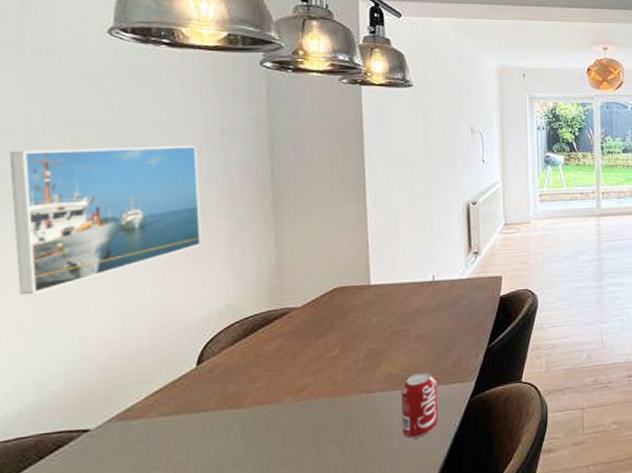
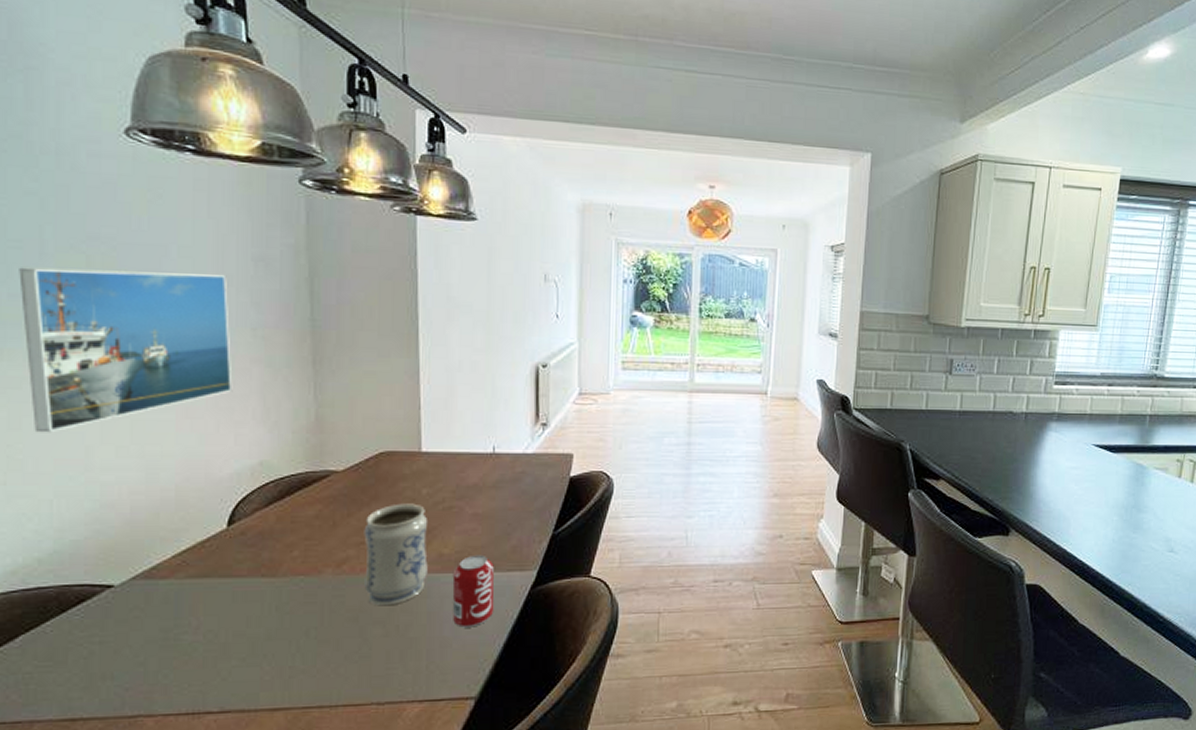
vase: none [320,331,378,426] -> present [364,503,428,606]

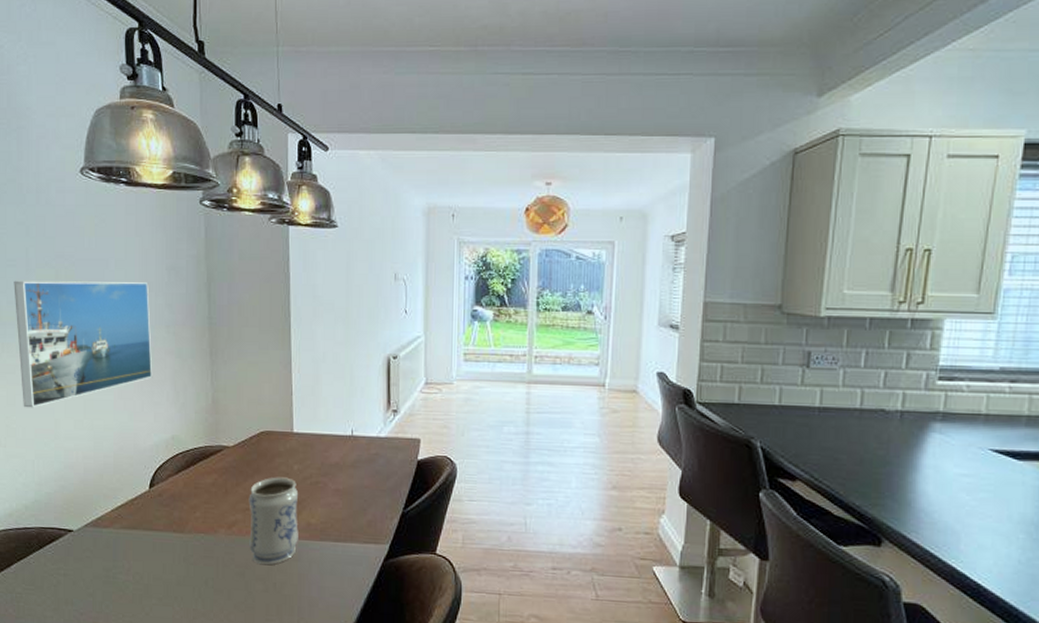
beverage can: present [452,554,495,628] -> none [318,526,353,591]

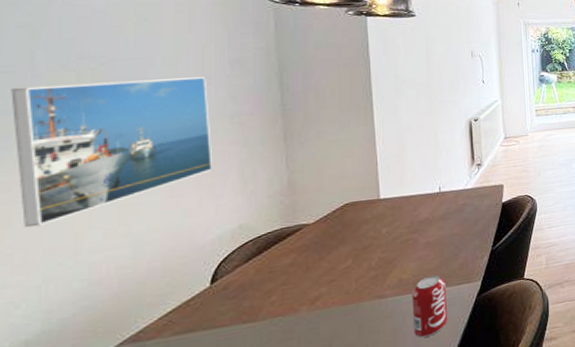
vase: present [248,477,298,566] -> none [334,241,390,332]
beverage can: none [318,526,353,591] -> present [411,275,448,338]

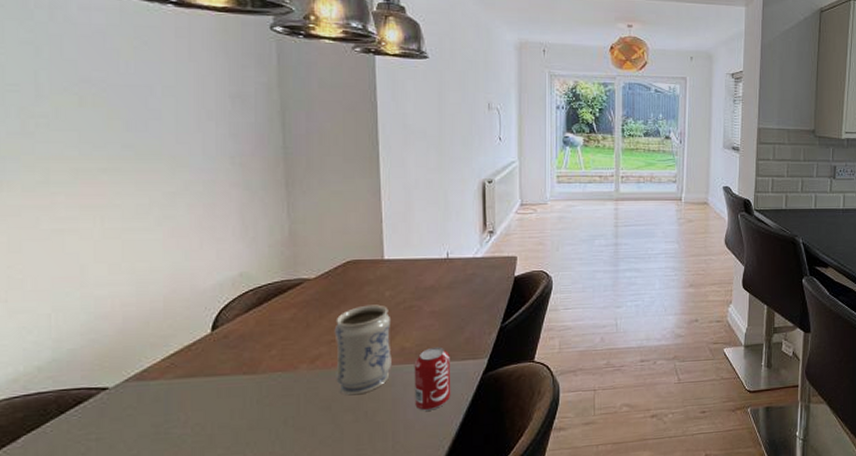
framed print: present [11,77,214,228] -> none [16,108,214,255]
vase: none [334,241,390,332] -> present [334,304,392,396]

